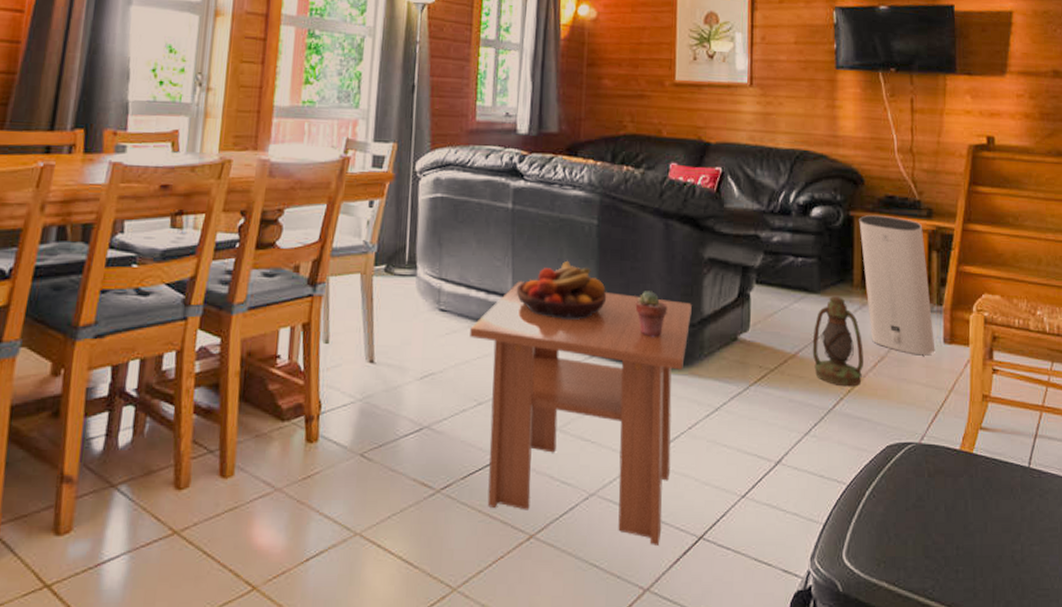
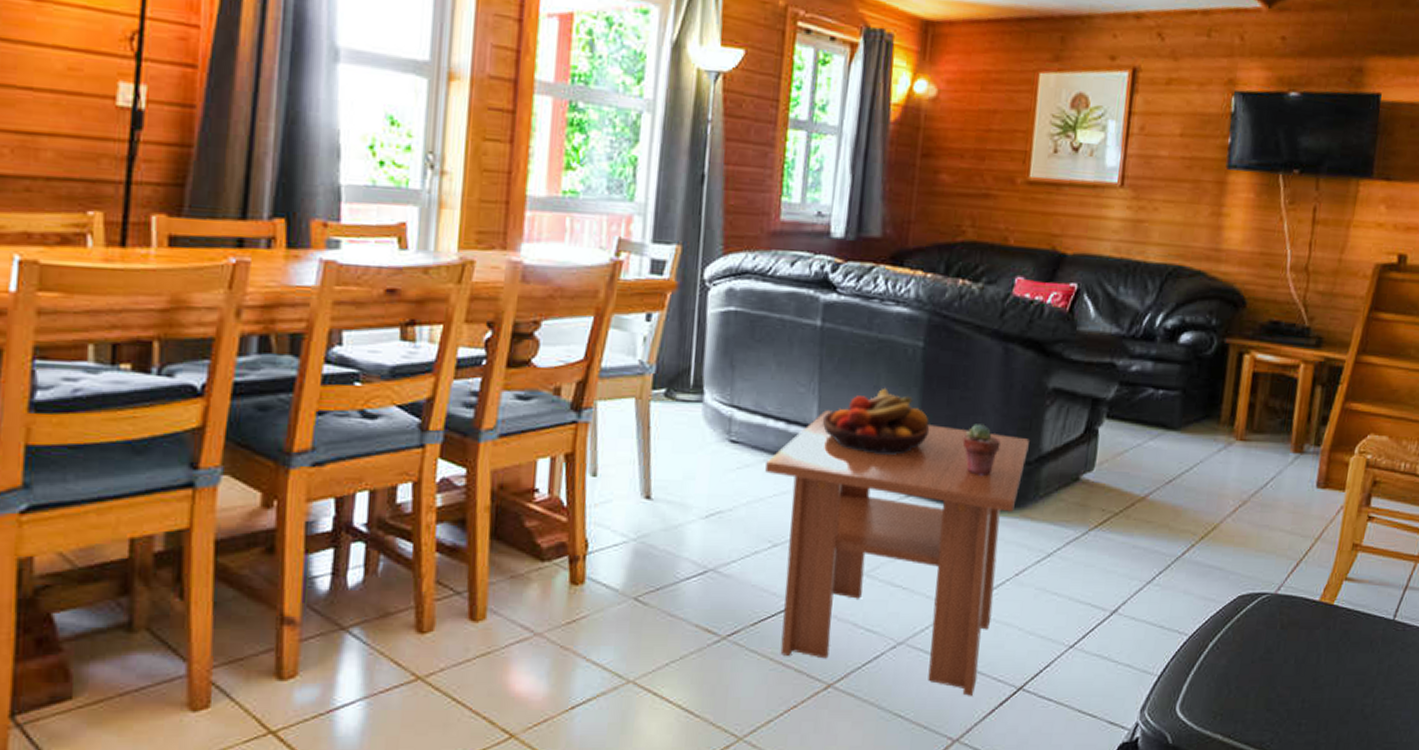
lantern: present [812,296,865,387] -> none [1164,434,1224,533]
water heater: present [859,215,935,356] -> none [1234,343,1309,501]

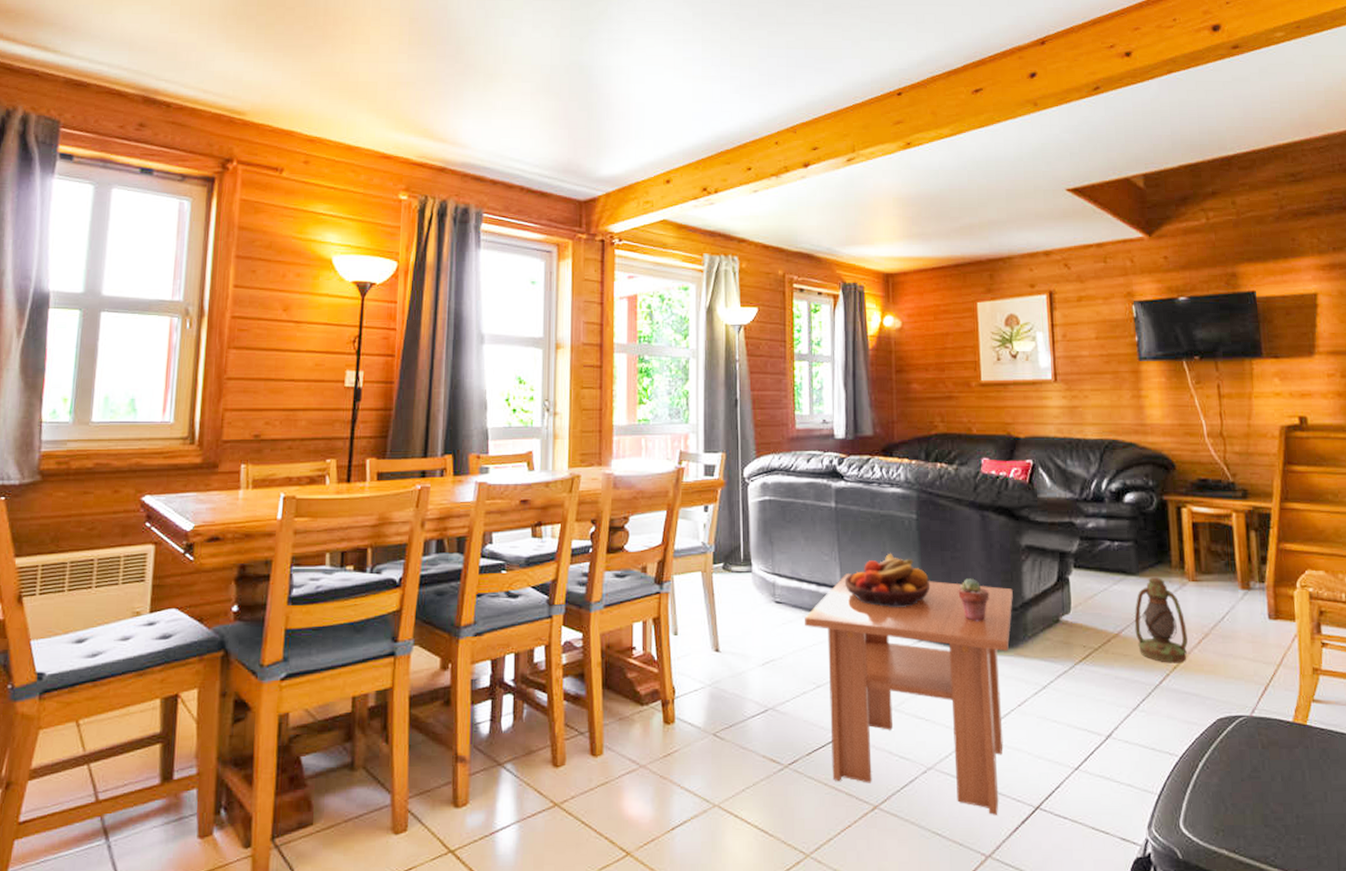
lantern: none [1164,434,1224,533] -> present [1134,578,1189,663]

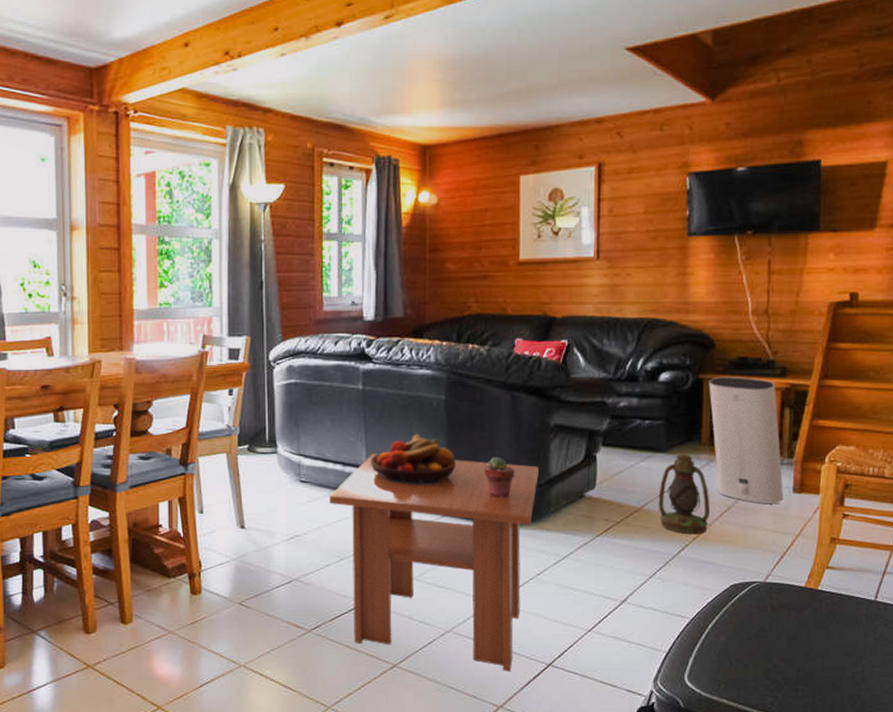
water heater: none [1173,499,1260,632] -> present [709,377,784,505]

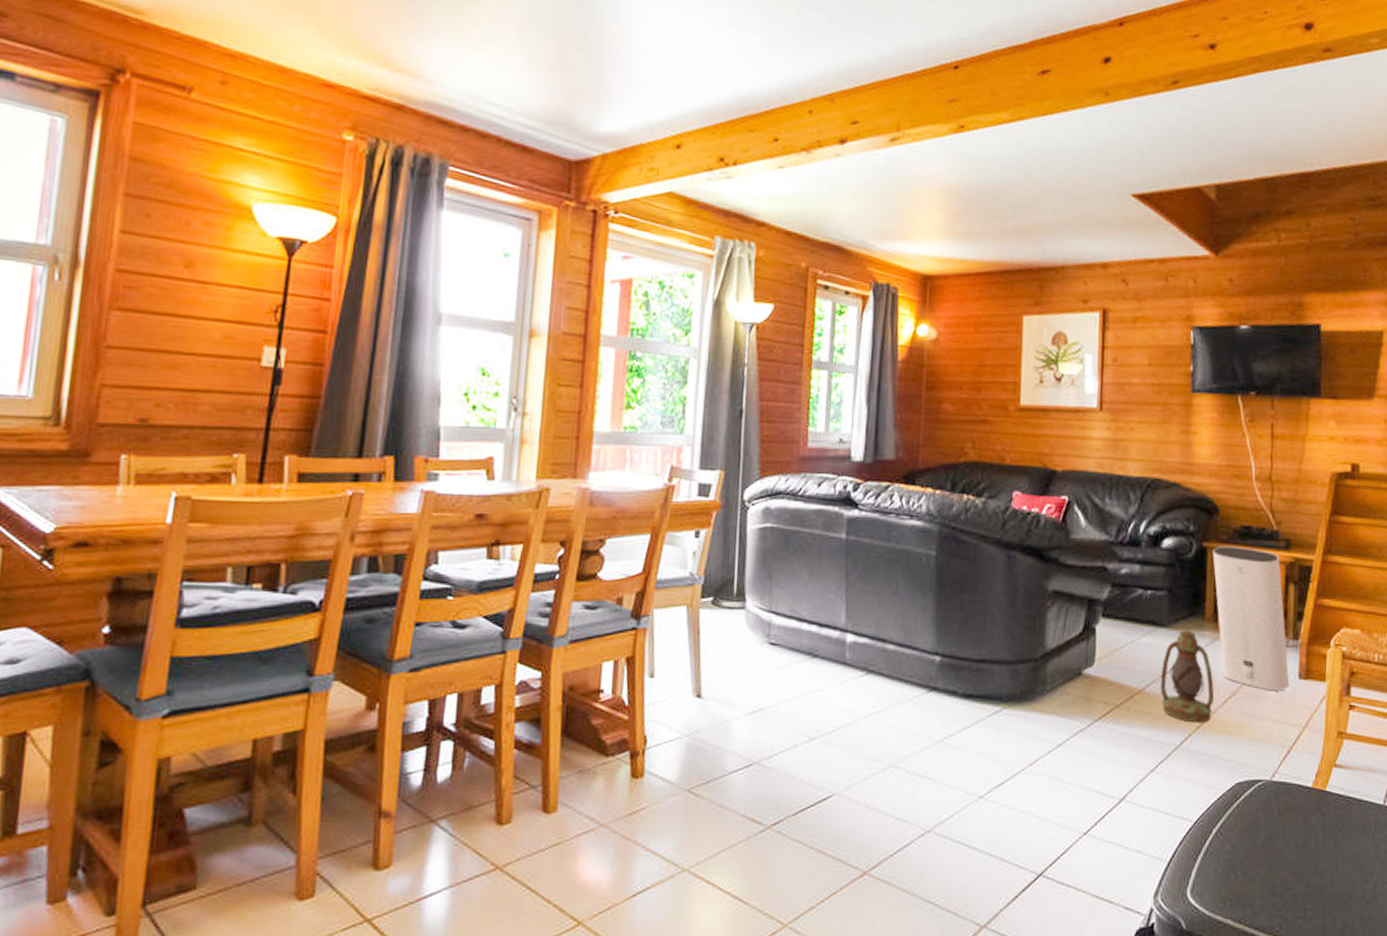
coffee table: present [329,453,539,672] -> none [801,614,1034,882]
fruit bowl: present [370,433,456,486] -> none [850,593,945,655]
potted succulent: present [484,457,515,497] -> none [975,624,1009,672]

